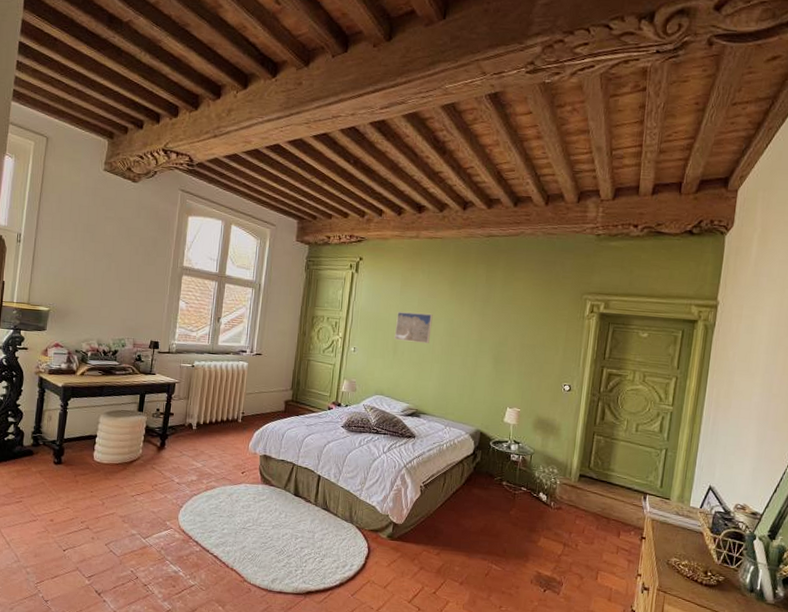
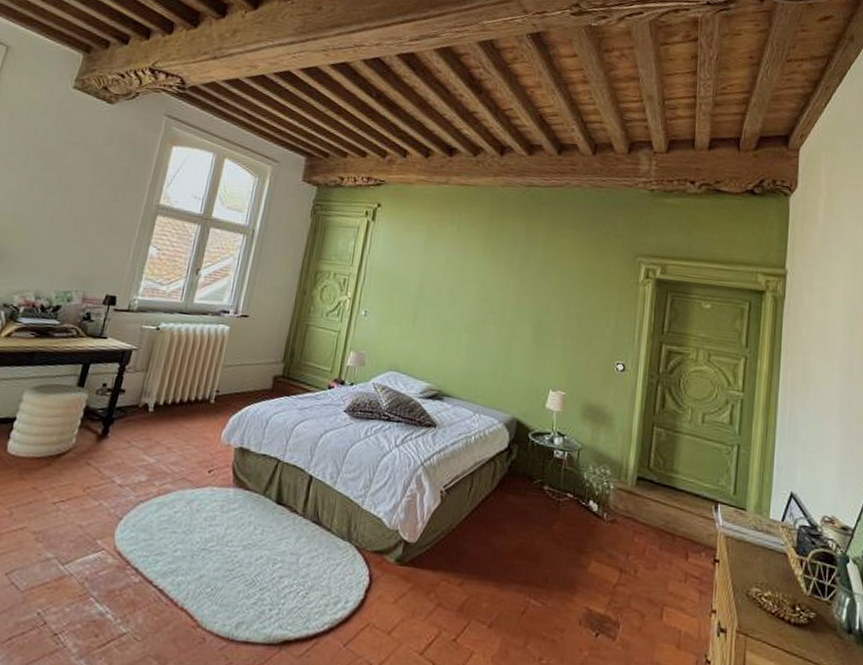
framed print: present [394,312,433,343] -> none [414,269,463,309]

